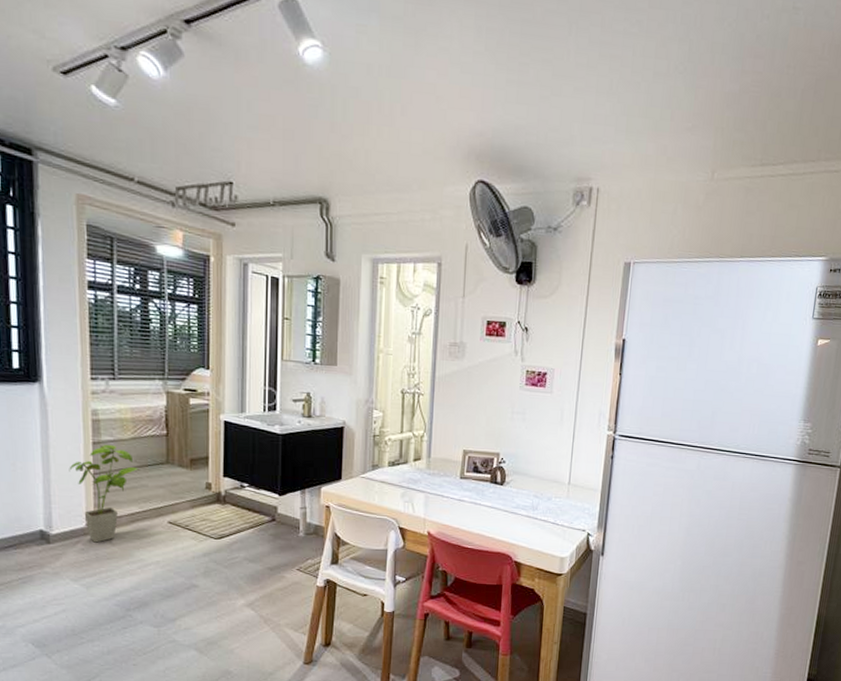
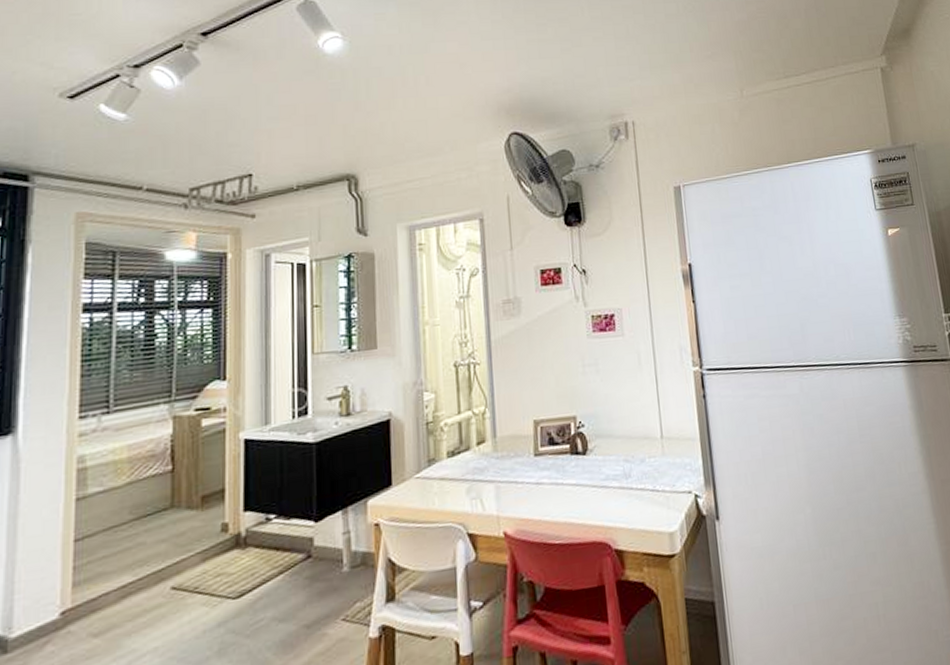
house plant: present [69,445,141,543] -> none [42,497,138,639]

